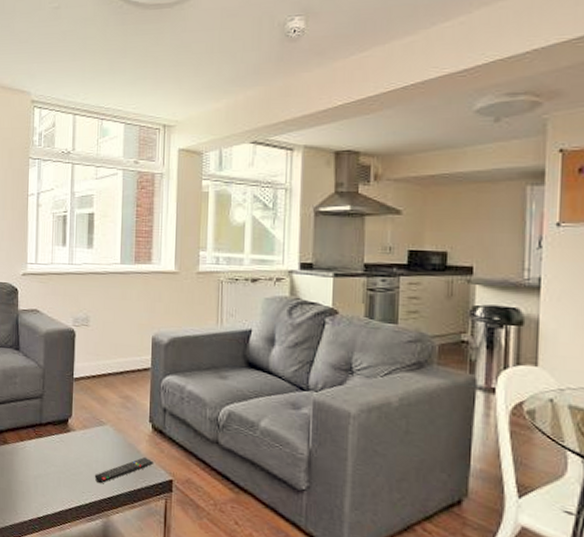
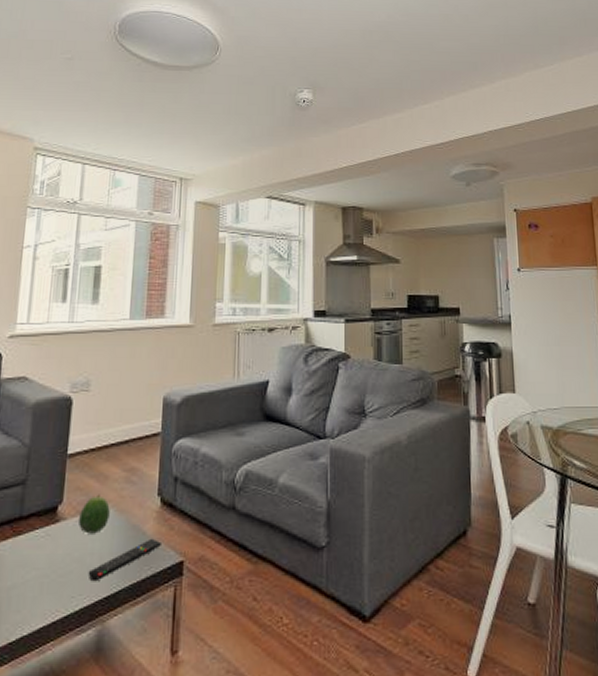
fruit: none [85,414,110,446] -> present [79,494,110,534]

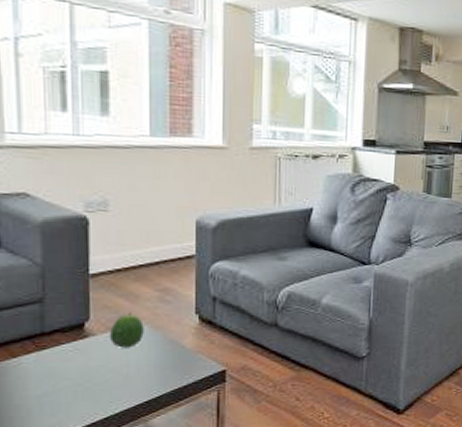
remote control: present [88,538,163,582] -> none [125,351,203,389]

